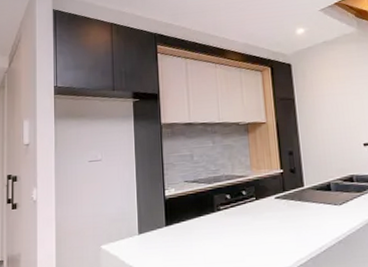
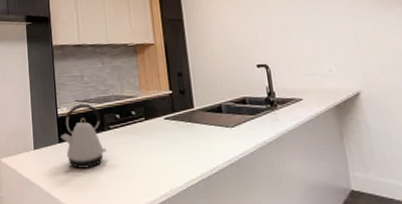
kettle: none [167,184,216,252] -> present [60,103,107,168]

